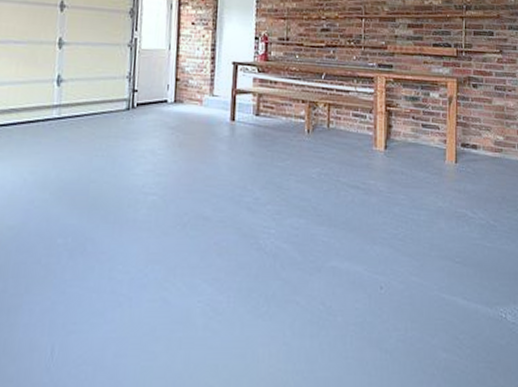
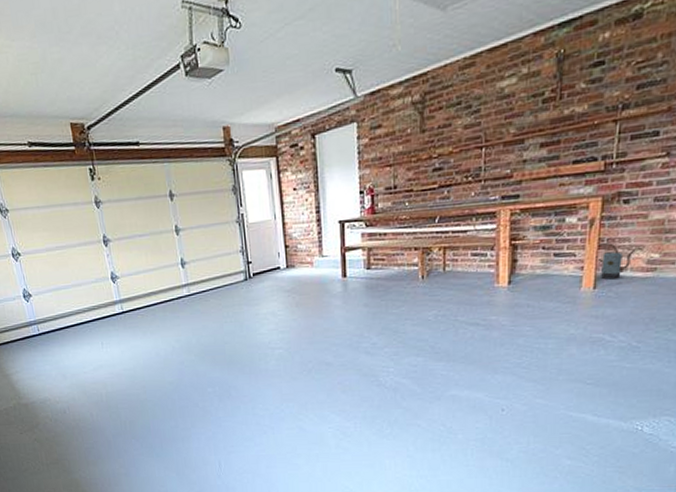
watering can: none [455,119,486,156] -> present [595,242,636,280]

